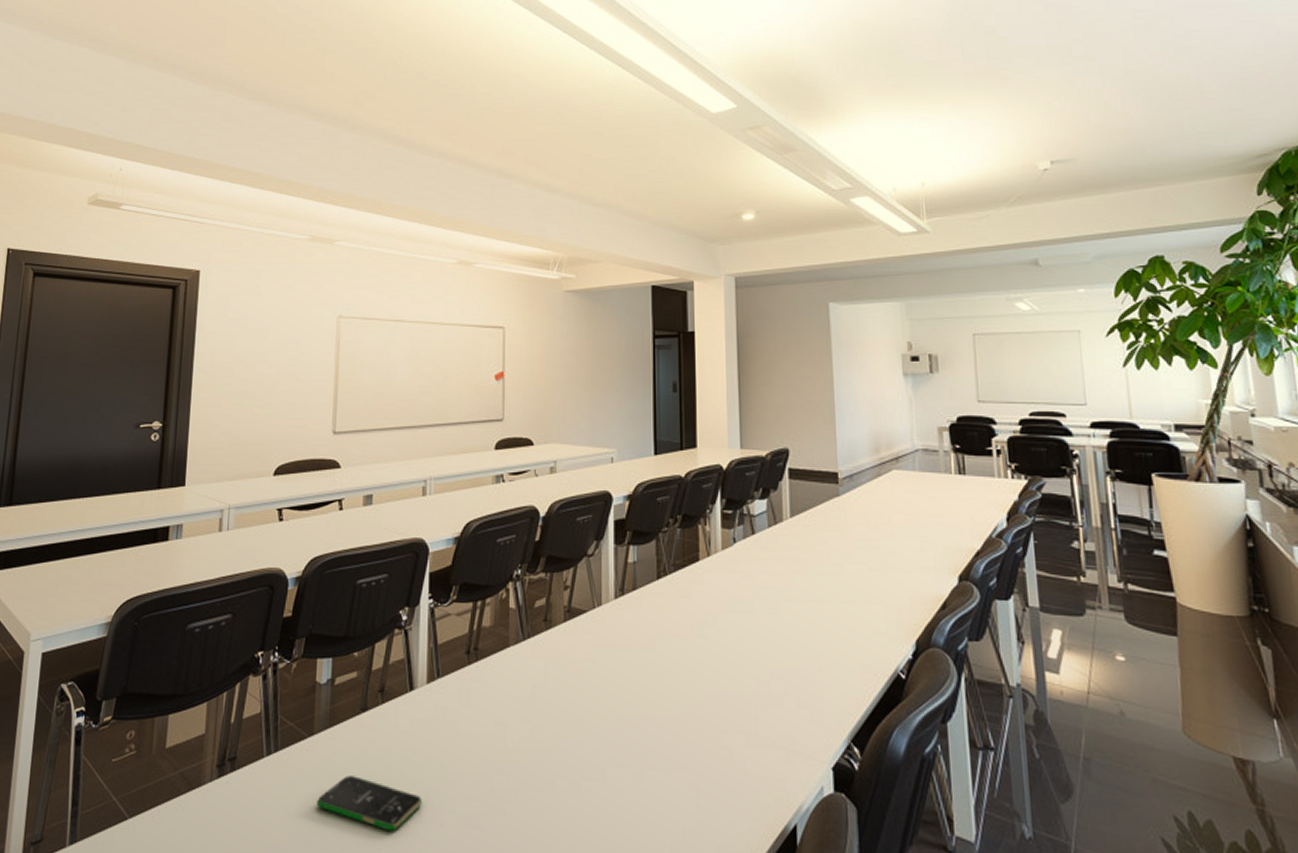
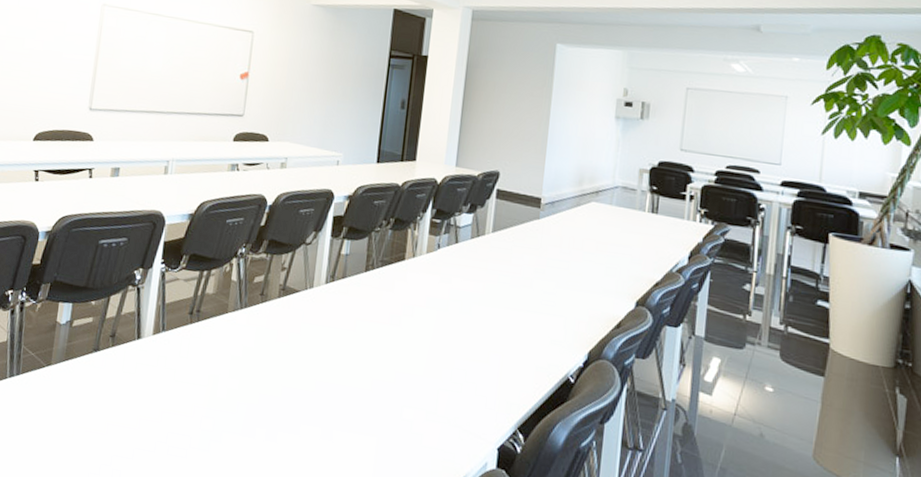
smartphone: present [317,775,422,832] -> none [49,402,139,452]

